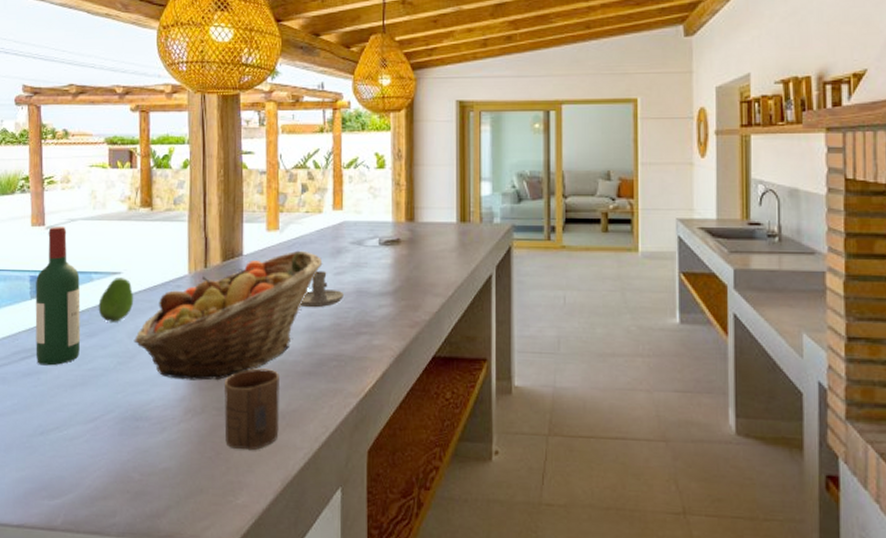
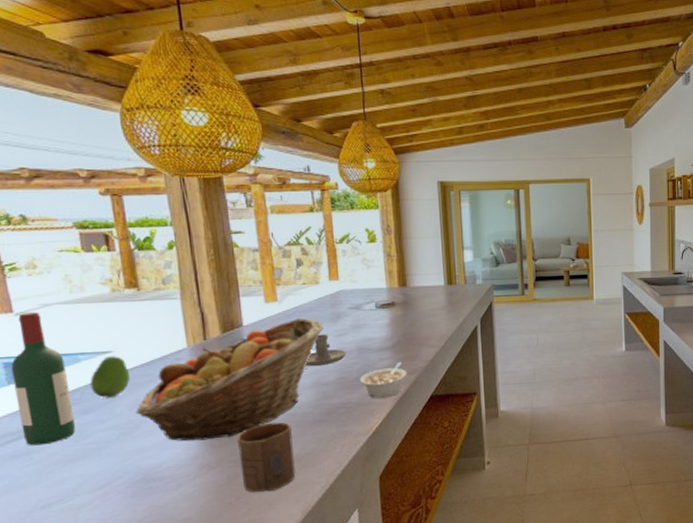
legume: none [356,310,408,353] -> present [360,361,408,398]

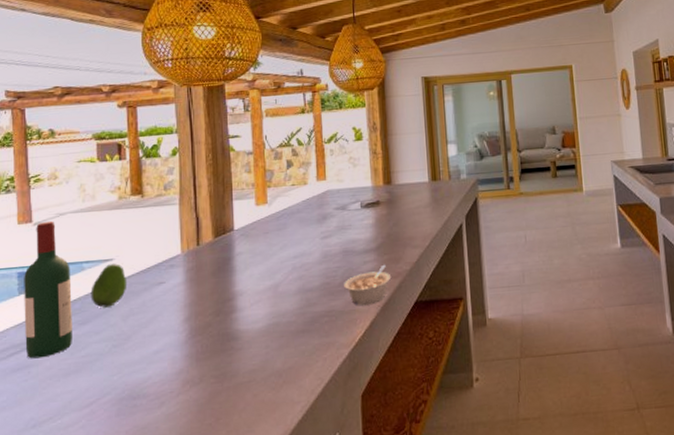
fruit basket: present [135,317,324,441] -> none [128,220,310,354]
cup: present [237,422,295,492] -> none [222,332,276,412]
candle holder: present [305,334,346,367] -> none [291,236,331,272]

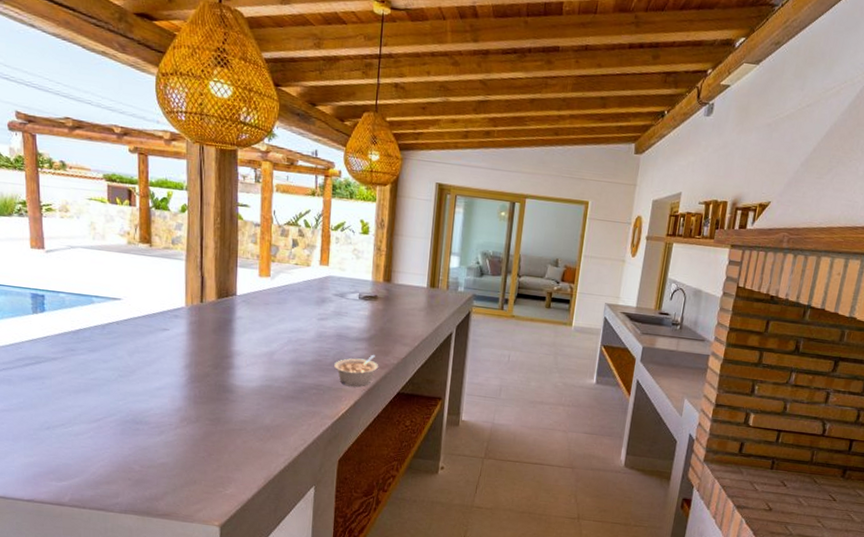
wine bottle: present [24,221,72,359] -> none [37,251,82,373]
fruit: present [90,264,127,308] -> none [99,303,134,341]

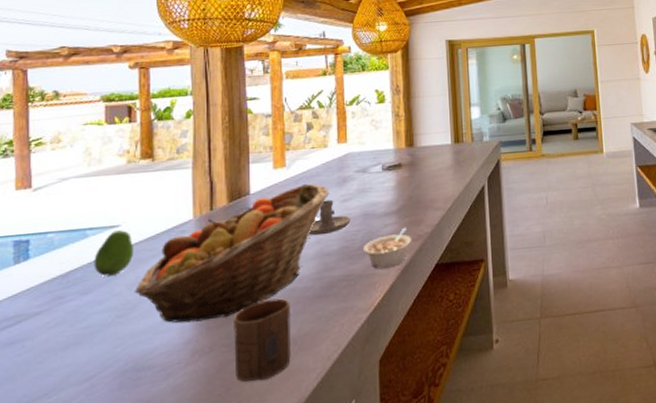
fruit: none [99,303,134,341] -> present [94,230,134,277]
fruit basket: none [133,296,309,397] -> present [134,183,330,323]
cup: none [216,390,266,454] -> present [234,298,291,382]
candle holder: none [287,315,325,346] -> present [309,199,351,236]

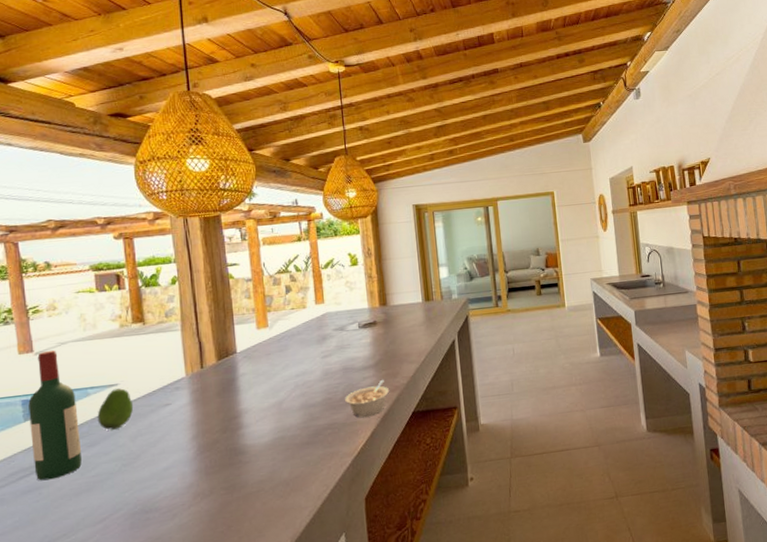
wine bottle: none [19,186,73,332] -> present [28,350,82,481]
fruit basket: present [134,183,330,323] -> none [136,341,311,470]
cup: present [234,298,291,382] -> none [230,446,284,520]
candle holder: present [309,199,351,236] -> none [294,356,332,389]

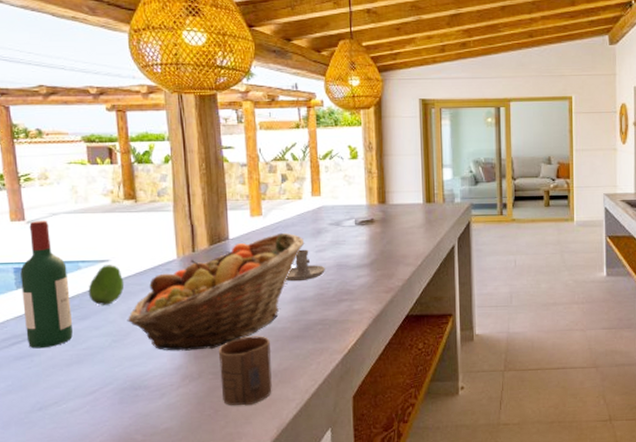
fruit basket: none [136,341,311,470] -> present [127,232,305,351]
cup: none [230,446,284,520] -> present [219,336,272,406]
candle holder: none [294,356,332,389] -> present [286,249,325,282]
legume: present [345,379,390,417] -> none [337,279,384,316]

